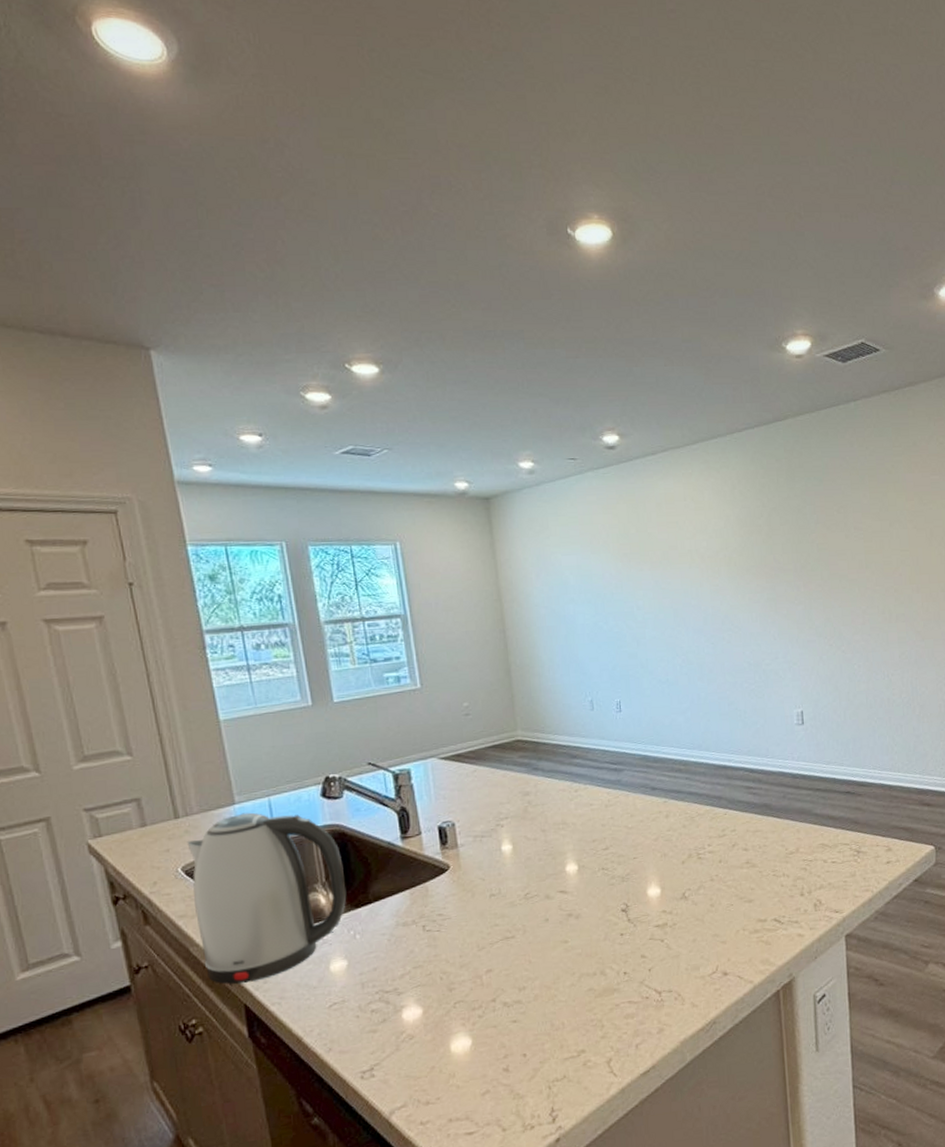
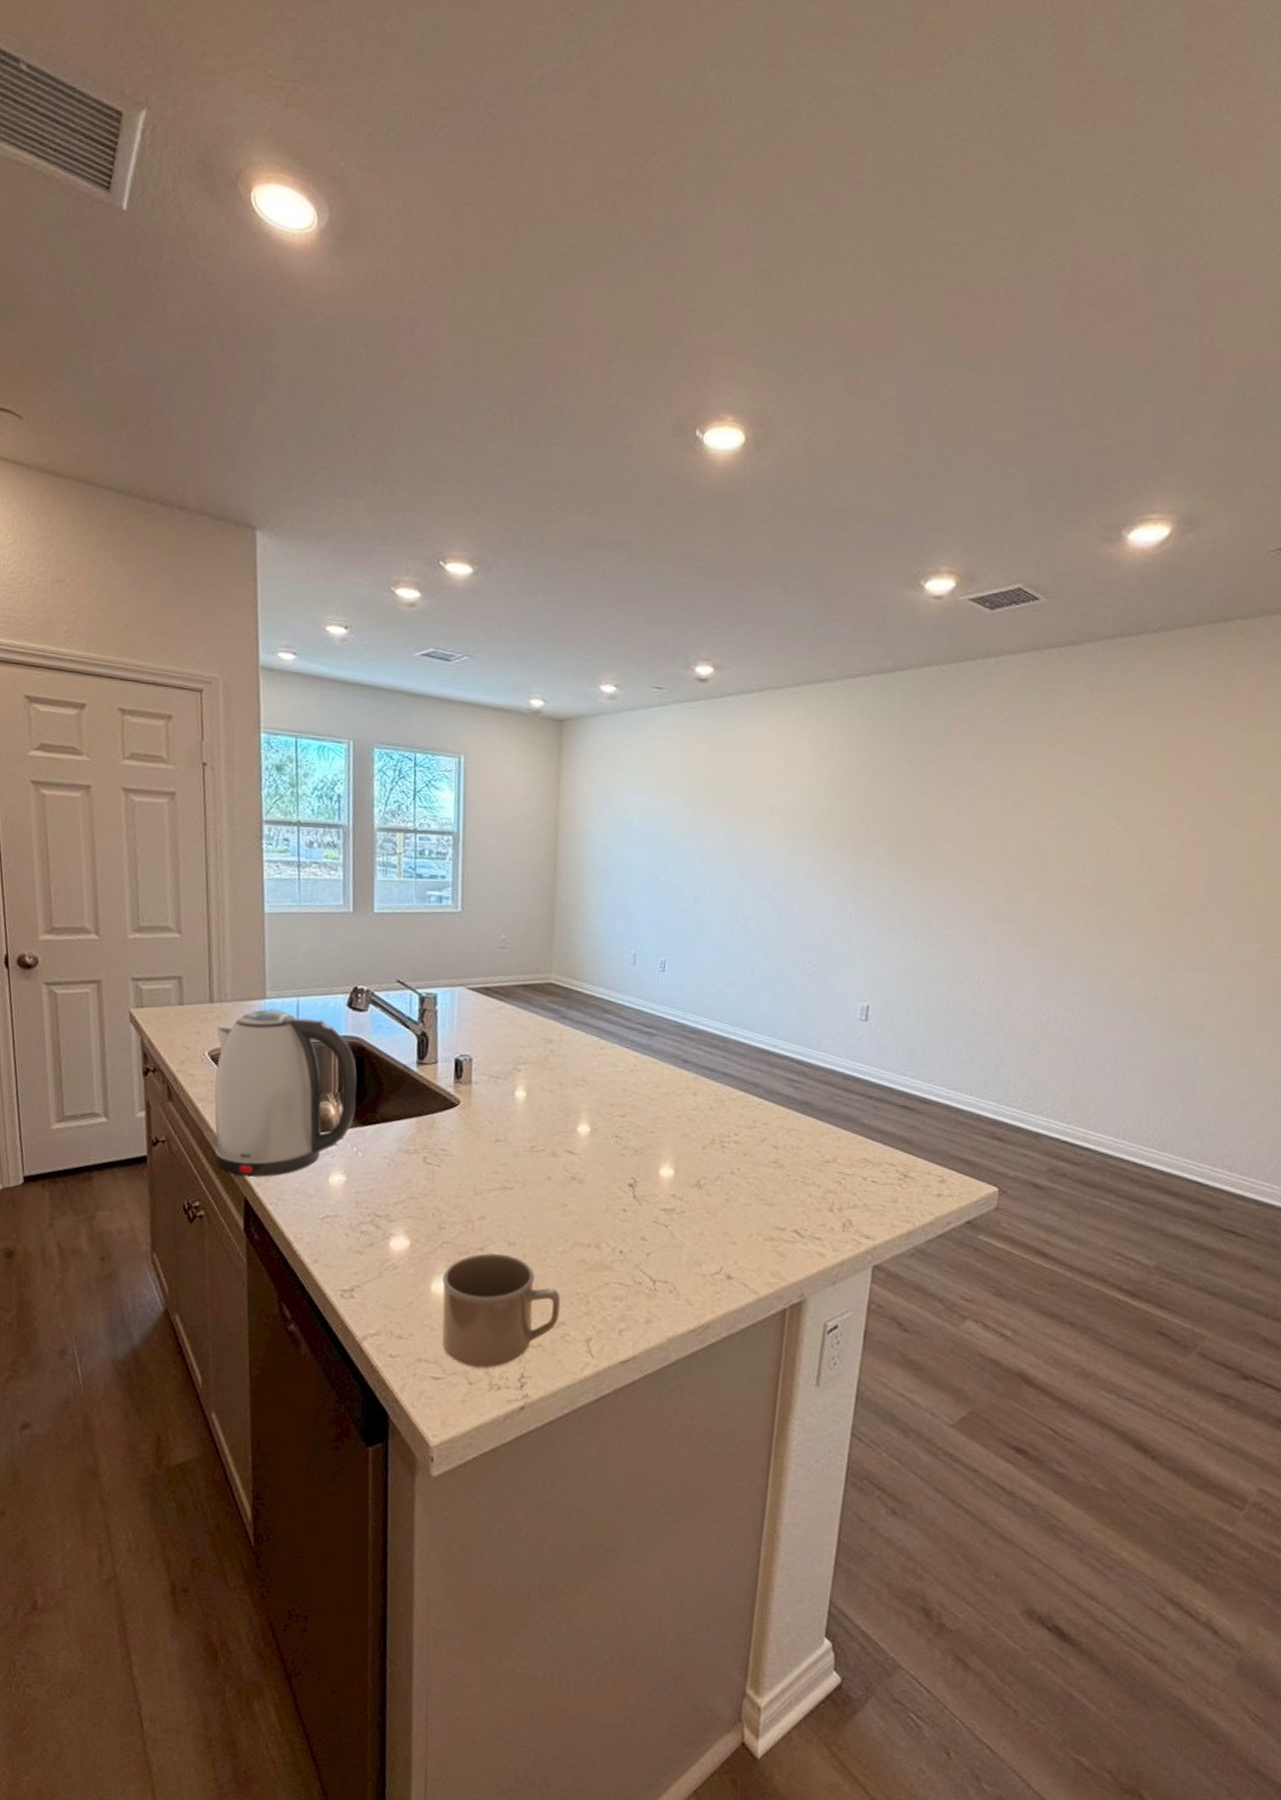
mug: none [460,1000,579,1114] -> present [442,1253,561,1369]

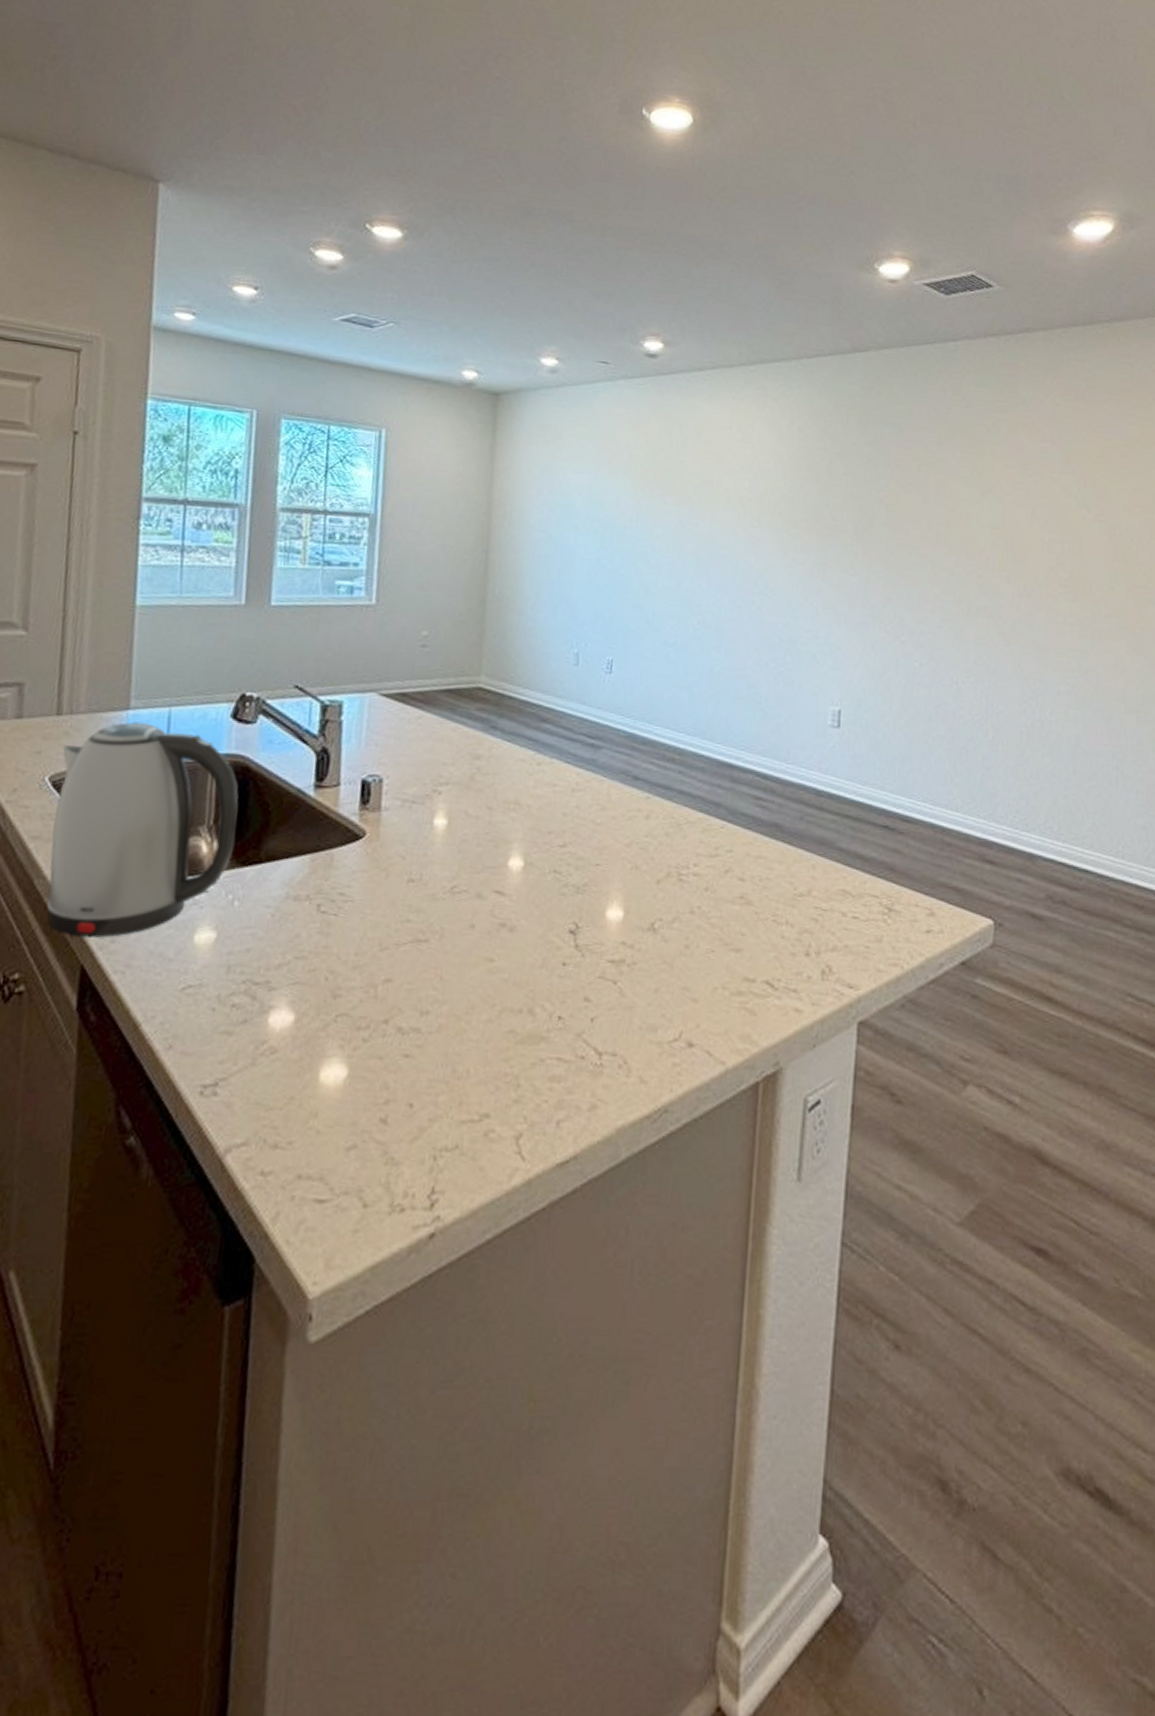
mug: present [442,1253,561,1369] -> none [330,1026,485,1184]

